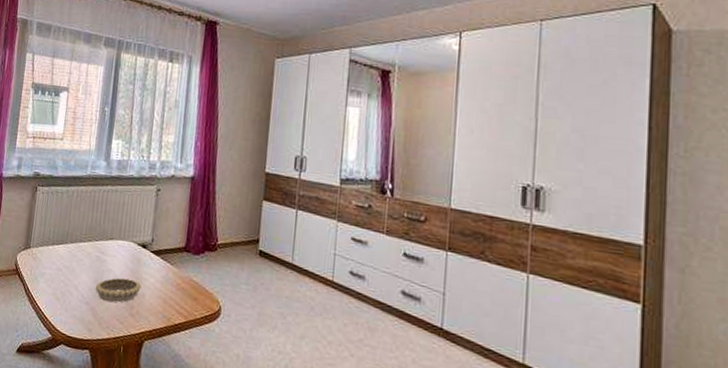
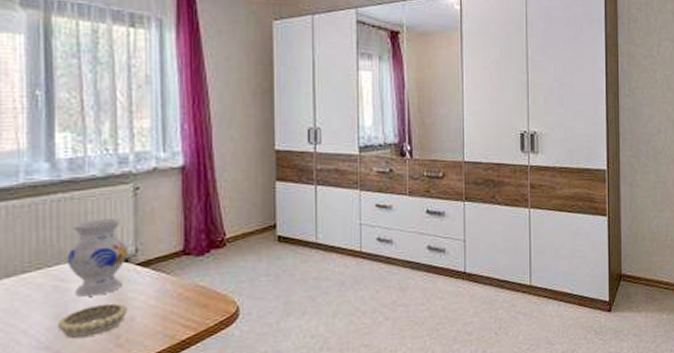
vase: none [107,209,147,271] -> present [66,218,128,297]

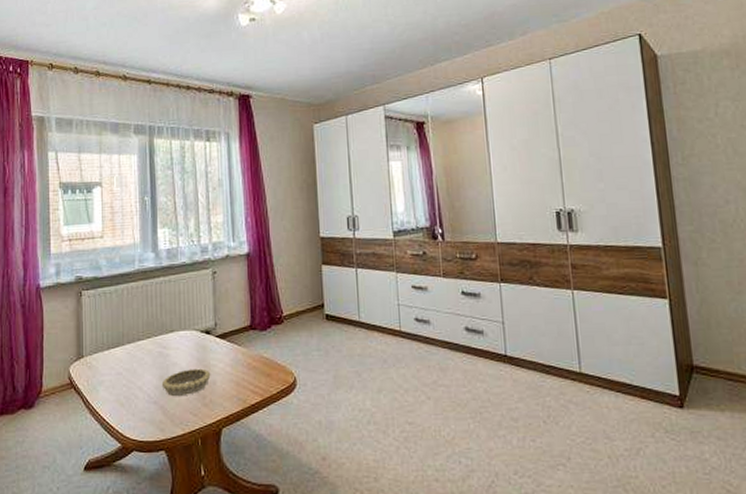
vase: present [66,218,128,297] -> none [167,298,210,362]

